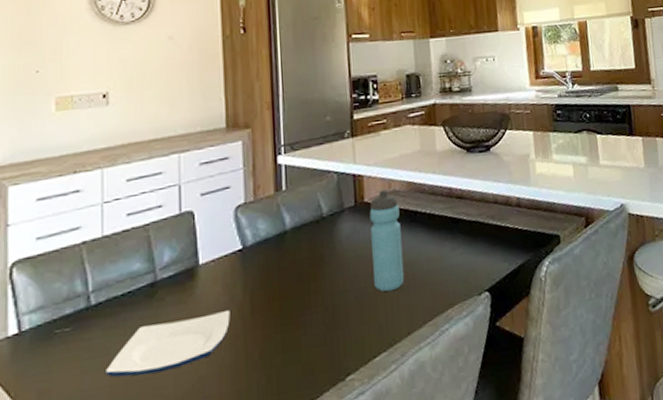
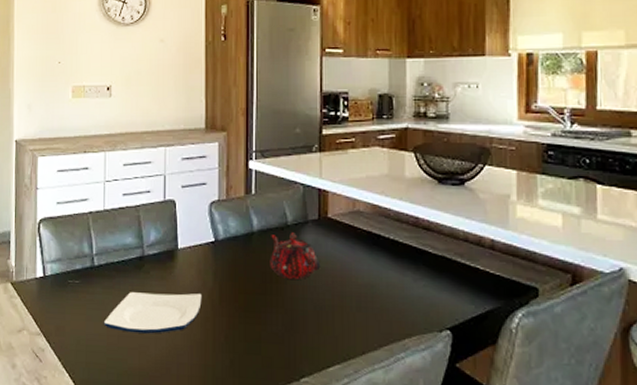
teapot: none [305,223,360,274] -> present [270,232,321,279]
water bottle: present [369,189,405,292] -> none [331,208,363,309]

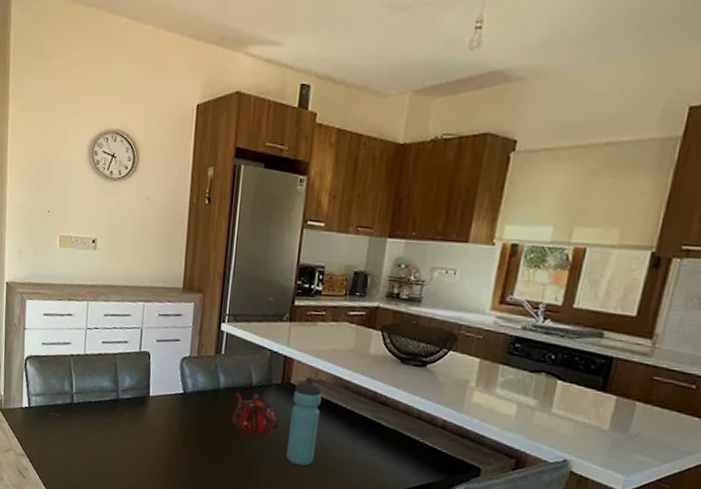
plate: present [103,292,202,334] -> none [79,429,168,467]
water bottle: none [331,208,363,309] -> present [285,376,322,466]

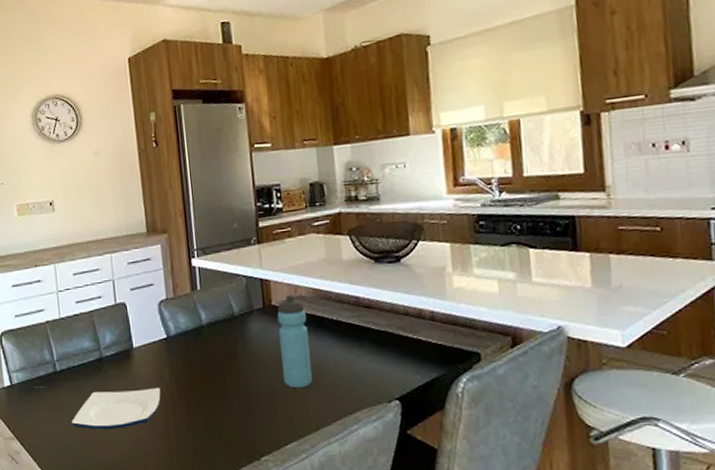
plate: none [79,429,168,467] -> present [71,388,161,430]
teapot: present [232,393,279,436] -> none [219,322,270,366]

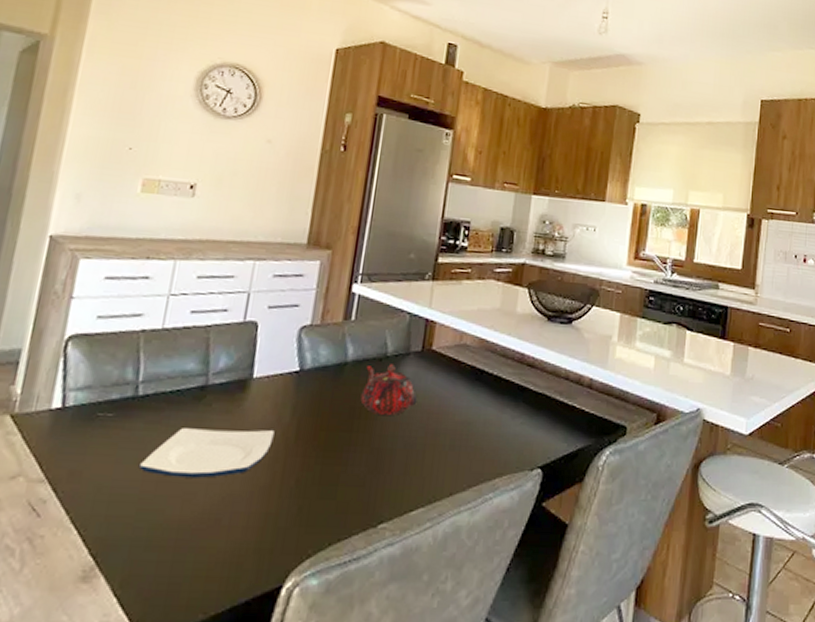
teapot: none [219,322,270,366] -> present [360,364,418,415]
water bottle: present [277,294,313,389] -> none [424,341,467,447]

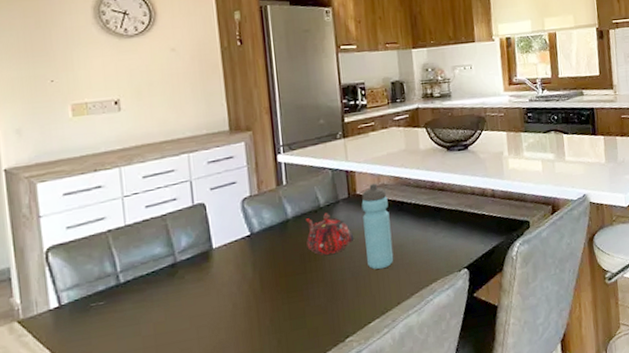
plate: present [138,428,275,478] -> none [137,286,243,341]
water bottle: none [424,341,467,447] -> present [361,183,394,270]

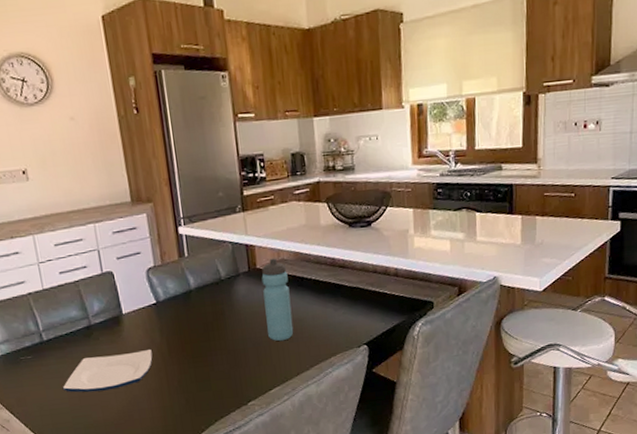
plate: none [137,286,243,341] -> present [62,350,153,393]
teapot: present [305,213,354,255] -> none [207,285,255,325]

